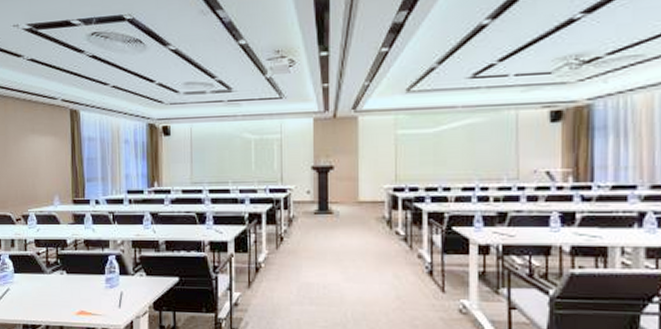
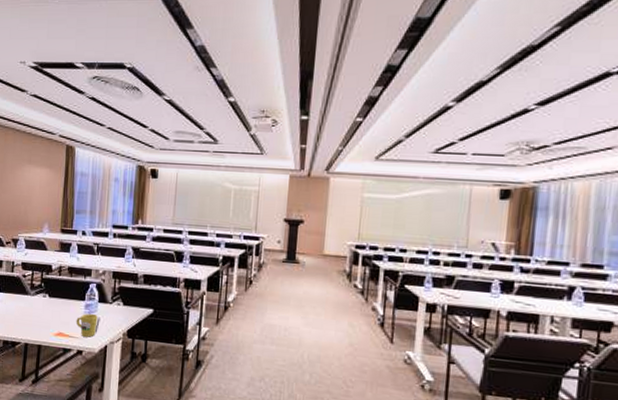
mug: none [97,287,121,313] -> present [76,313,98,337]

